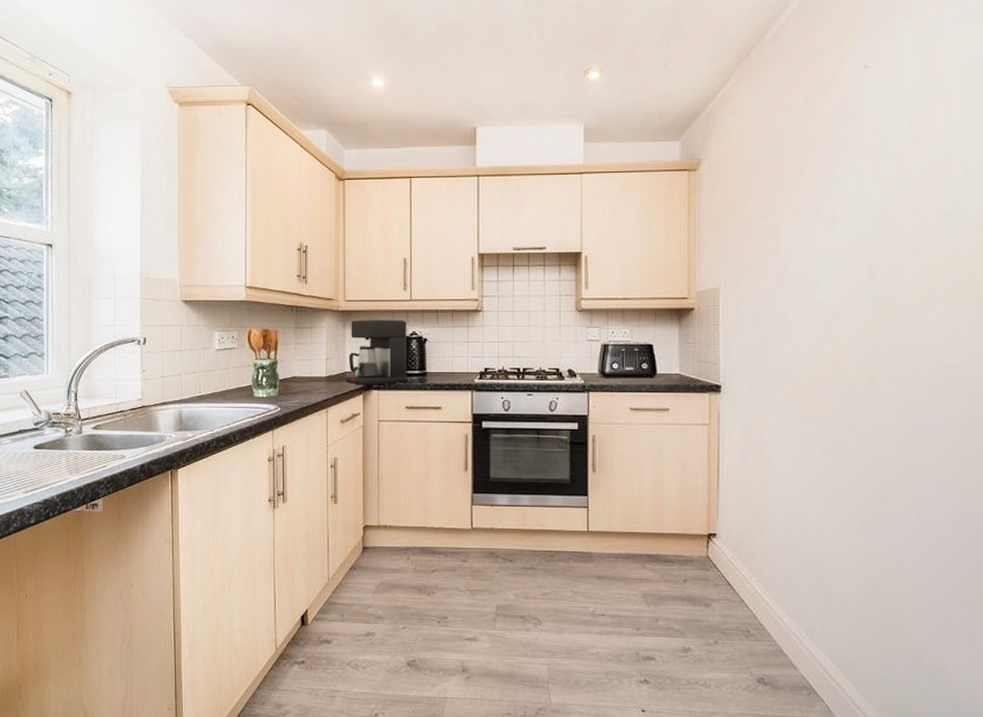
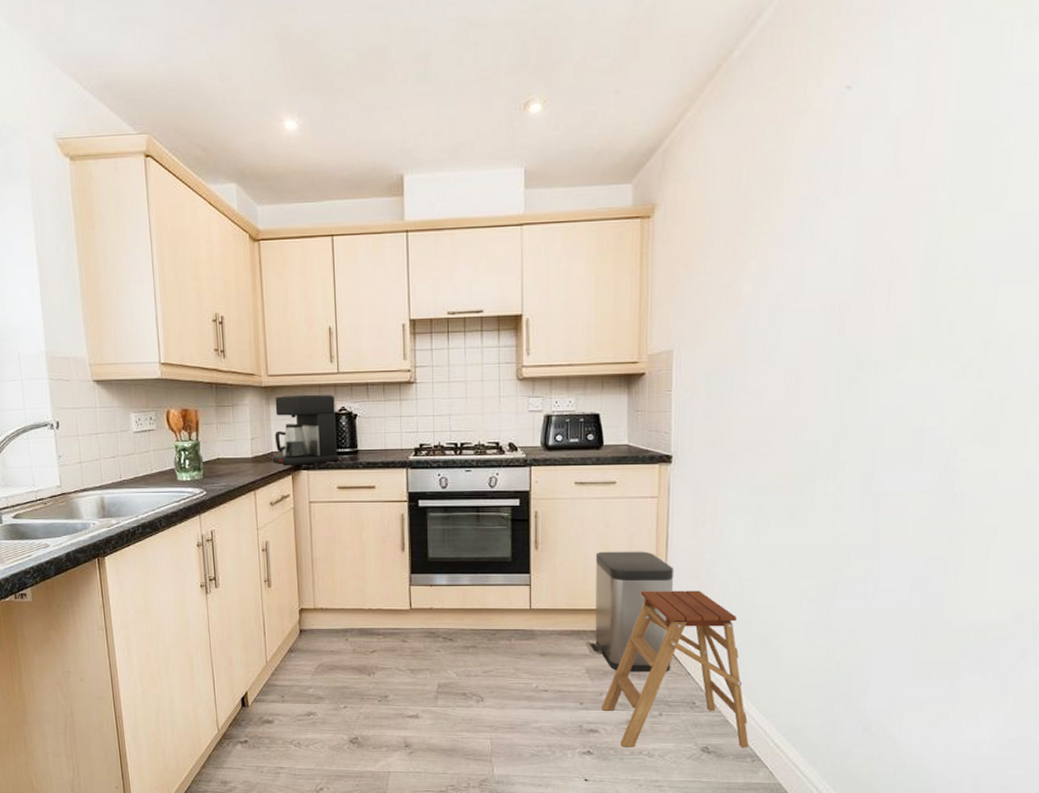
pedal bin: none [642,476,726,598] -> present [586,551,674,672]
step ladder: none [658,515,804,680] -> present [602,590,749,748]

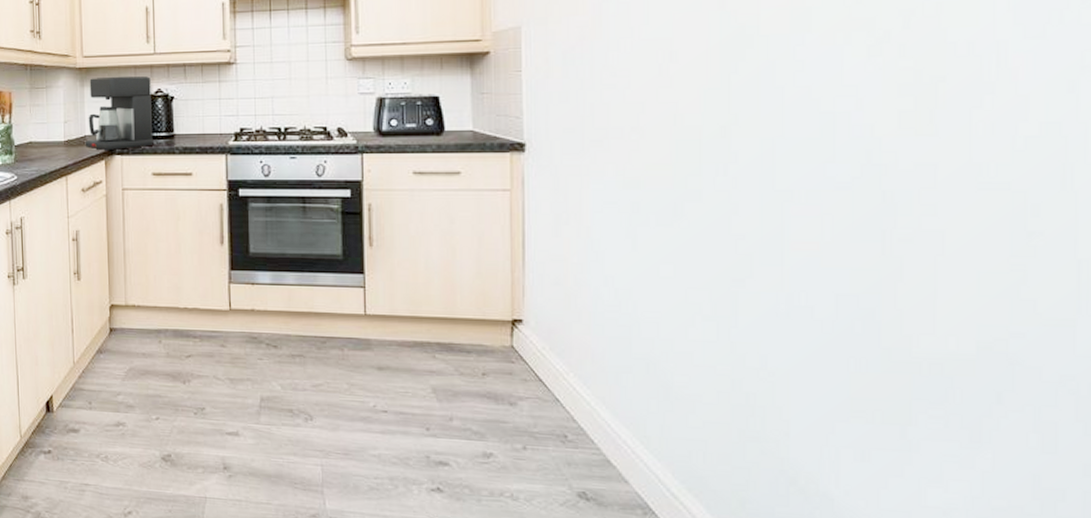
pedal bin: present [586,551,674,672] -> none [431,251,535,396]
step ladder: present [602,590,749,748] -> none [452,298,638,497]

